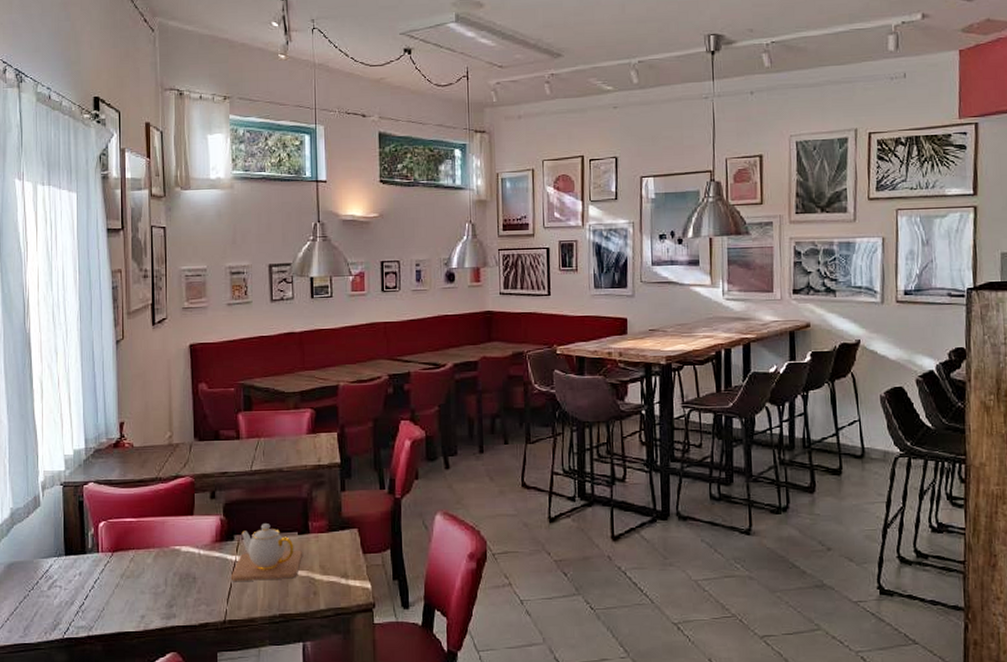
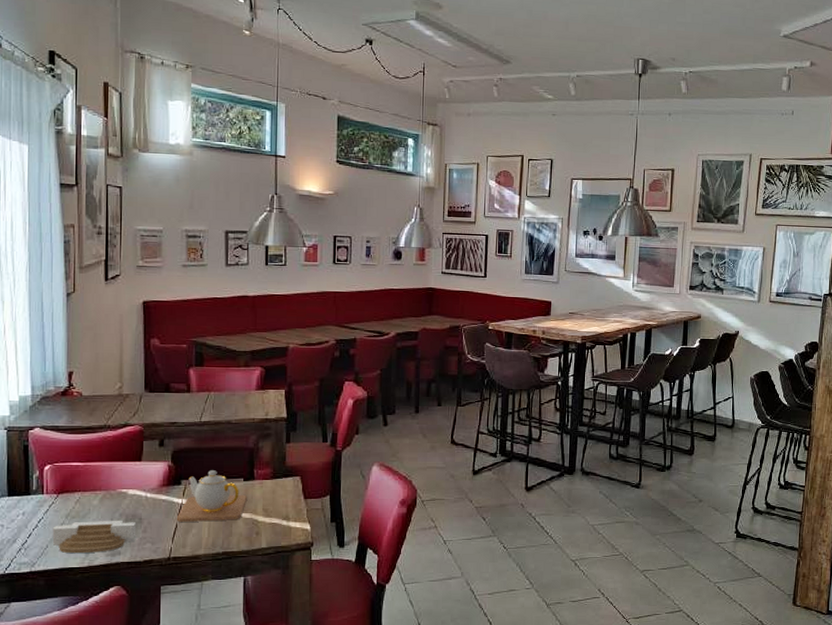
architectural model: none [108,579,191,617] -> present [52,520,137,554]

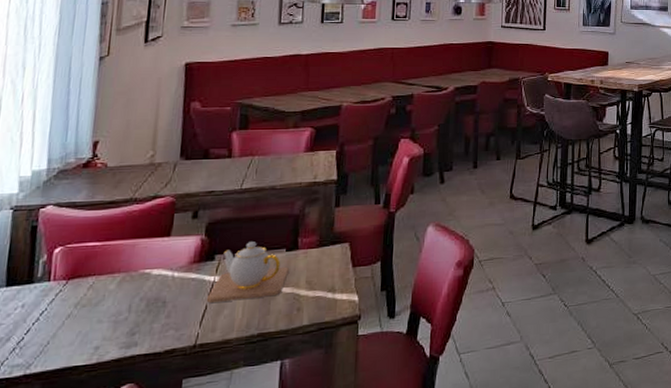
architectural model: present [52,520,137,554] -> none [55,305,159,349]

